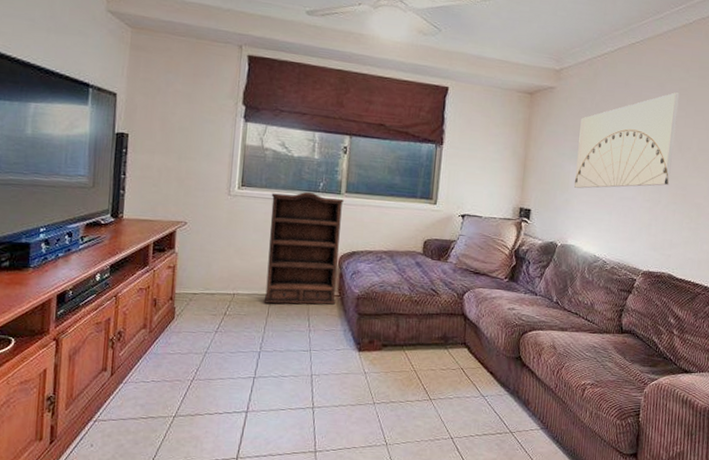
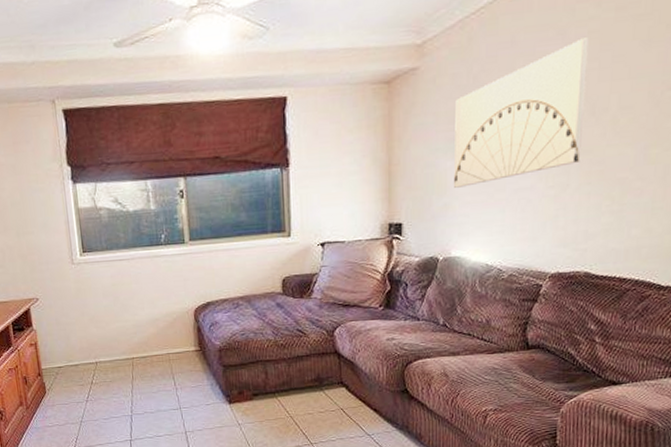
bookshelf: present [263,191,344,305] -> none [114,246,198,368]

